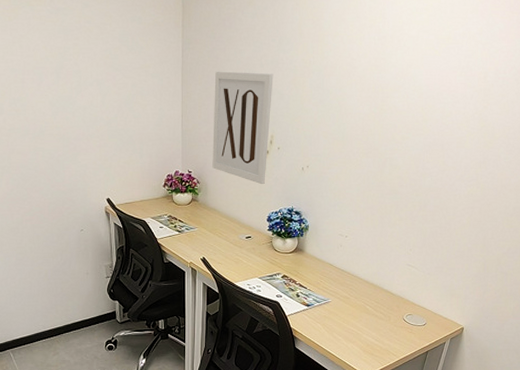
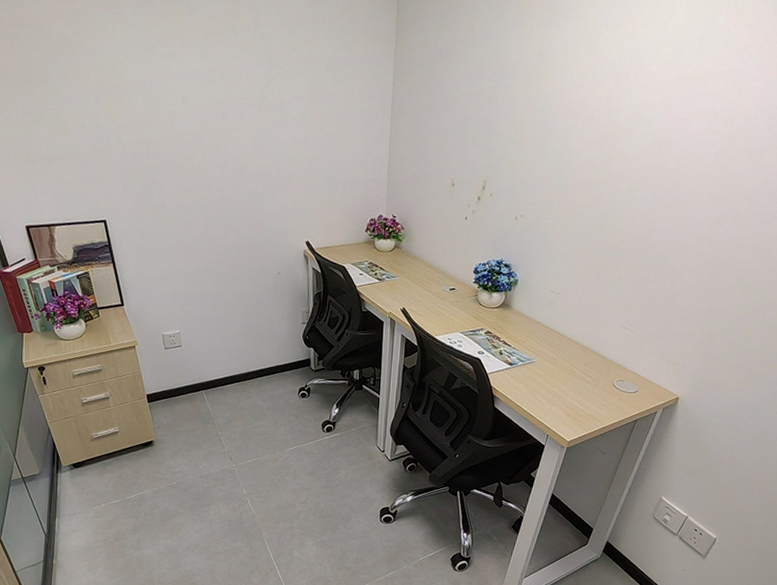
wall art: present [212,71,274,185] -> none [418,107,491,234]

